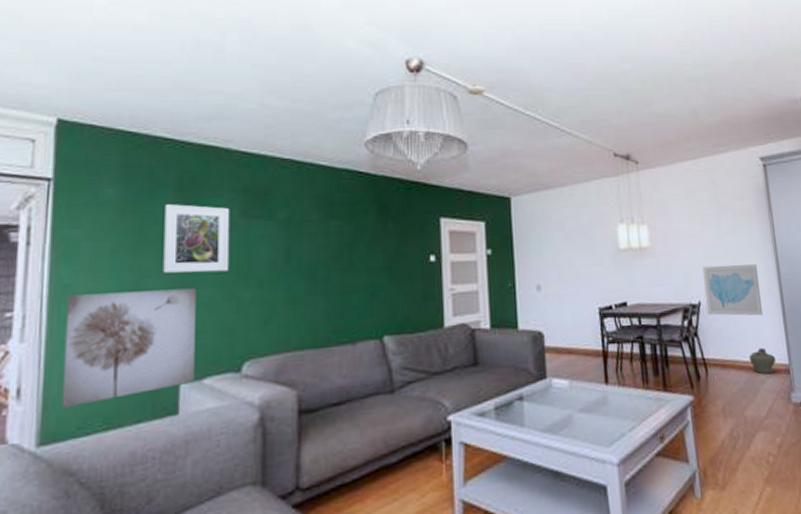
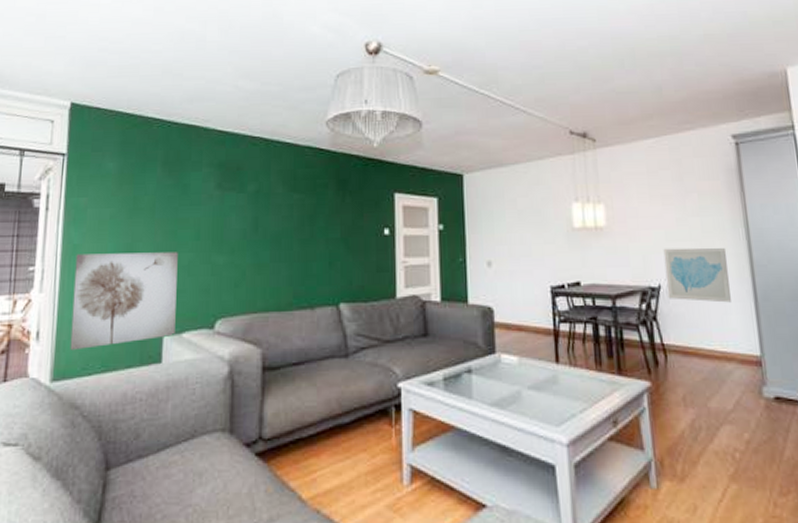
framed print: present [163,204,230,273] -> none [151,177,208,239]
jar: present [748,347,777,374] -> none [714,336,746,365]

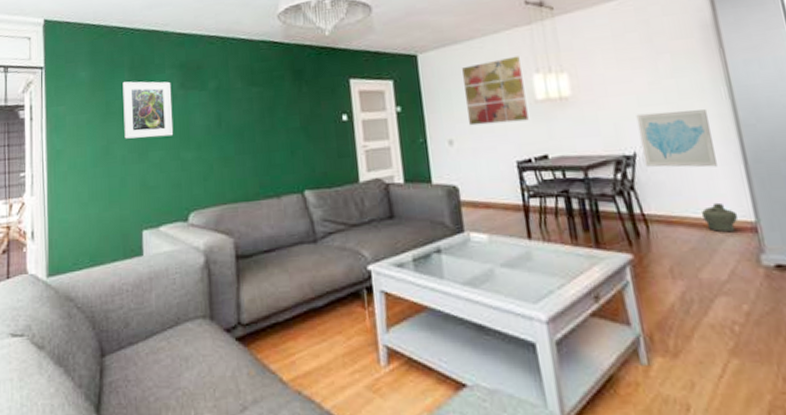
wall art: present [70,252,178,351] -> none [59,151,153,248]
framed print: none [151,177,208,239] -> present [122,81,174,139]
wall art: none [506,183,565,249] -> present [462,56,529,126]
jar: none [714,336,746,365] -> present [701,202,739,233]

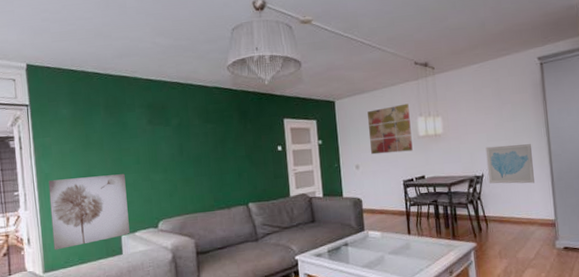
wall art: none [59,151,153,248] -> present [48,174,130,250]
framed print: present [122,81,174,139] -> none [99,118,144,165]
jar: present [701,202,739,233] -> none [521,207,545,227]

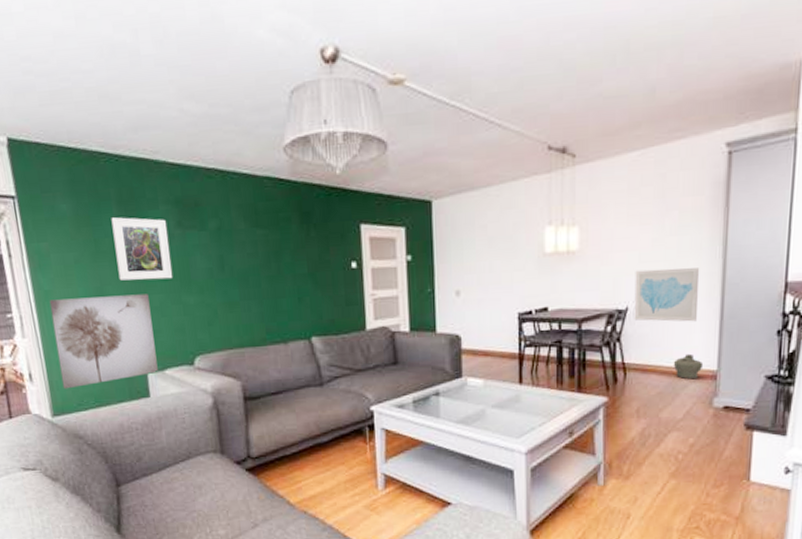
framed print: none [99,118,144,165] -> present [111,217,173,281]
wall art: present [368,103,413,155] -> none [476,206,535,277]
jar: none [521,207,545,227] -> present [673,353,704,380]

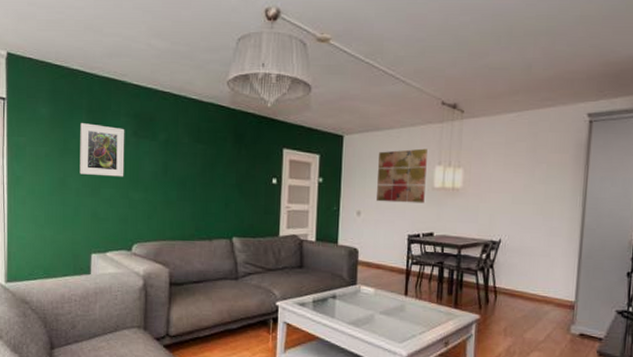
wall art: present [49,294,158,389] -> none [19,184,102,260]
wall art: none [476,206,535,277] -> present [377,148,428,204]
wall art: present [634,268,700,322] -> none [505,209,563,258]
jar: present [673,353,704,380] -> none [537,284,564,307]

